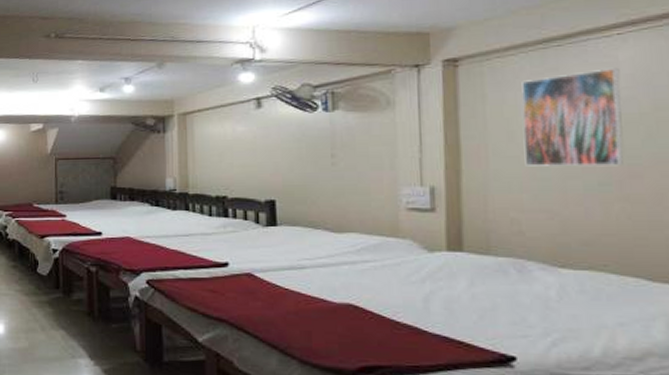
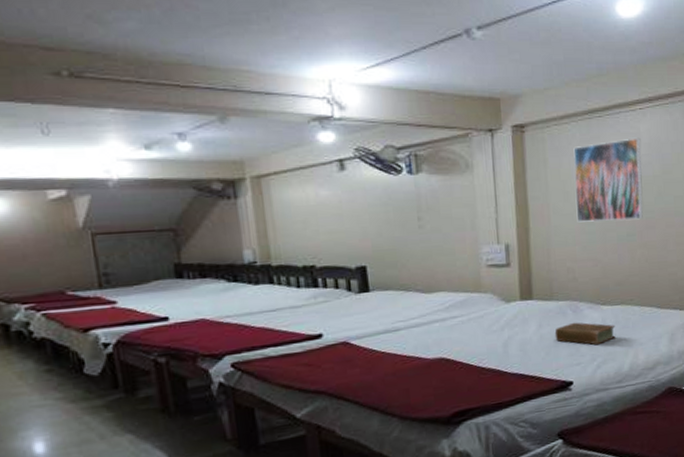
book: none [491,284,581,317] -> present [554,322,616,345]

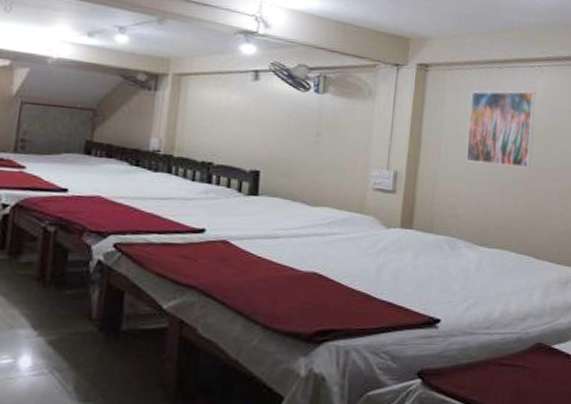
book: present [554,322,616,345] -> none [429,258,491,286]

